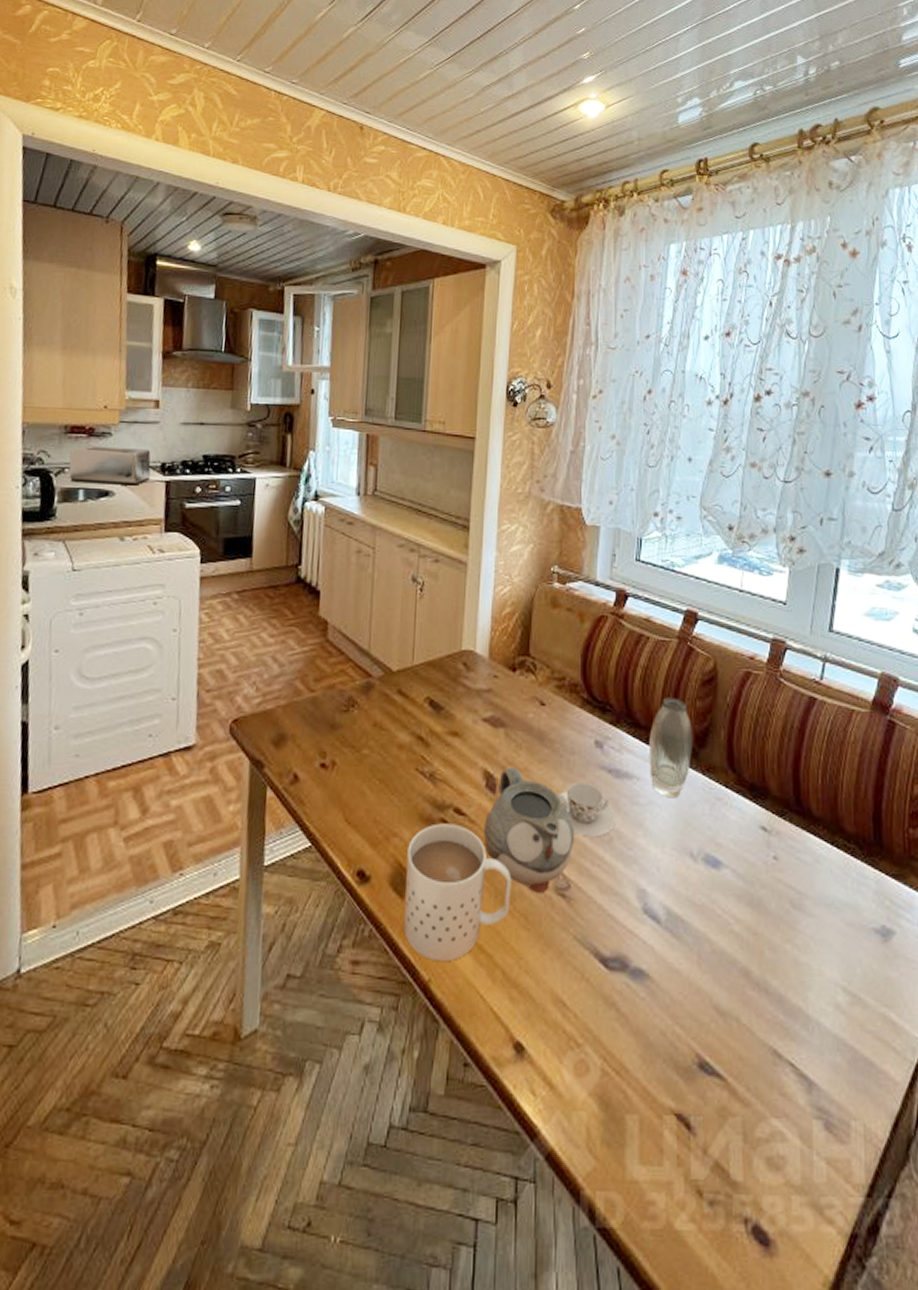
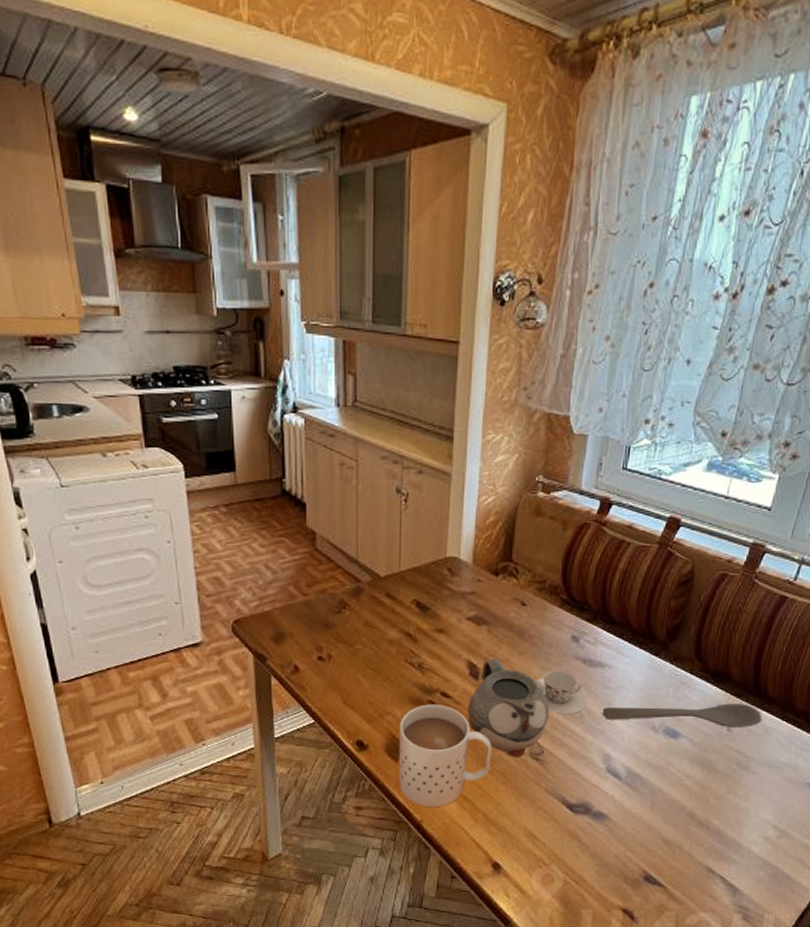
toaster: present [69,445,151,486] -> none [34,358,122,400]
spoon: none [633,824,810,855] -> present [602,703,762,727]
vase: present [649,697,694,798] -> none [621,597,665,683]

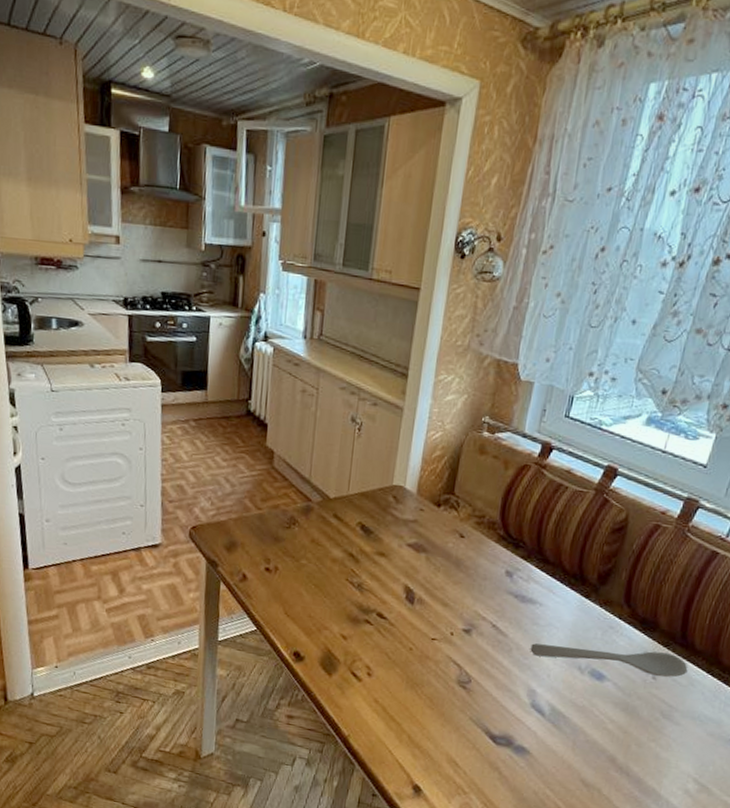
mug: present [397,704,492,808] -> none [329,623,422,725]
teapot: present [468,658,550,757] -> none [401,585,480,684]
teacup: present [534,670,589,715] -> none [466,602,518,647]

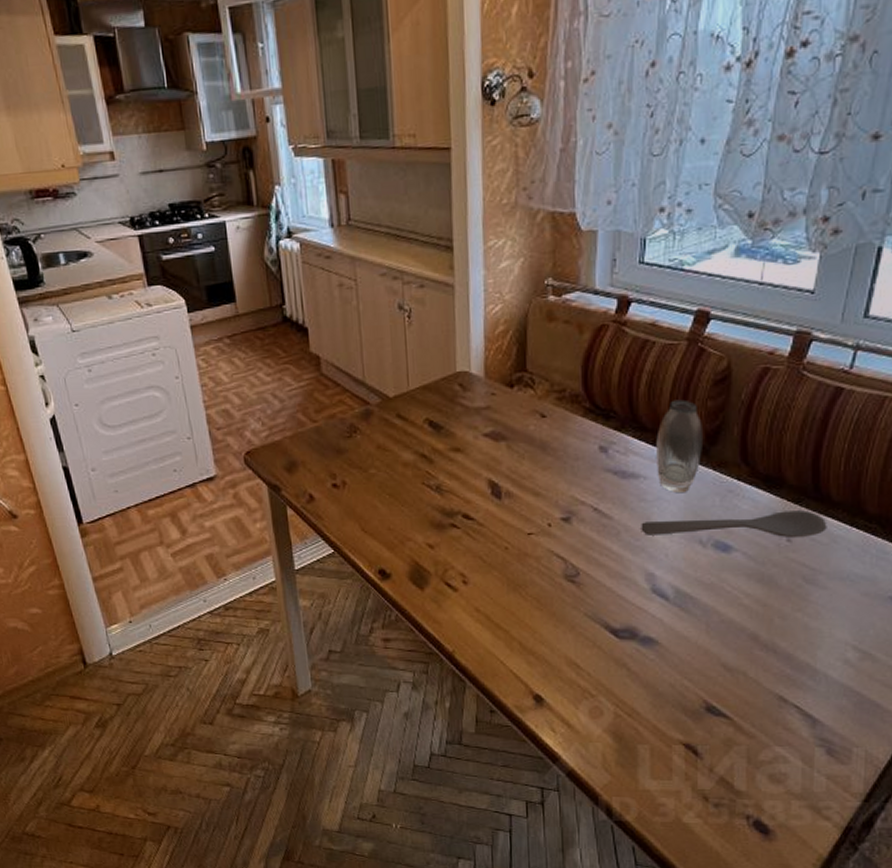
vase: none [551,540,597,623] -> present [656,399,704,494]

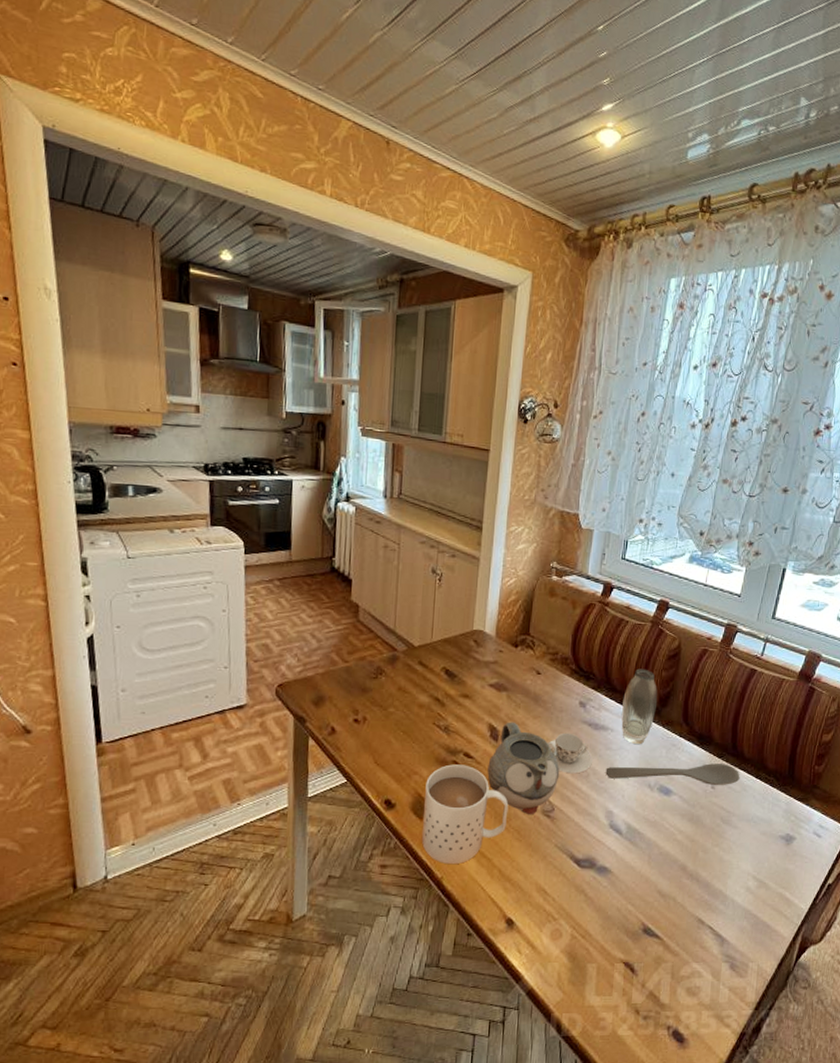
mug: none [422,527,523,638] -> present [421,764,509,865]
teapot: none [492,475,582,580] -> present [487,722,560,814]
teacup: none [562,484,624,532] -> present [546,732,594,774]

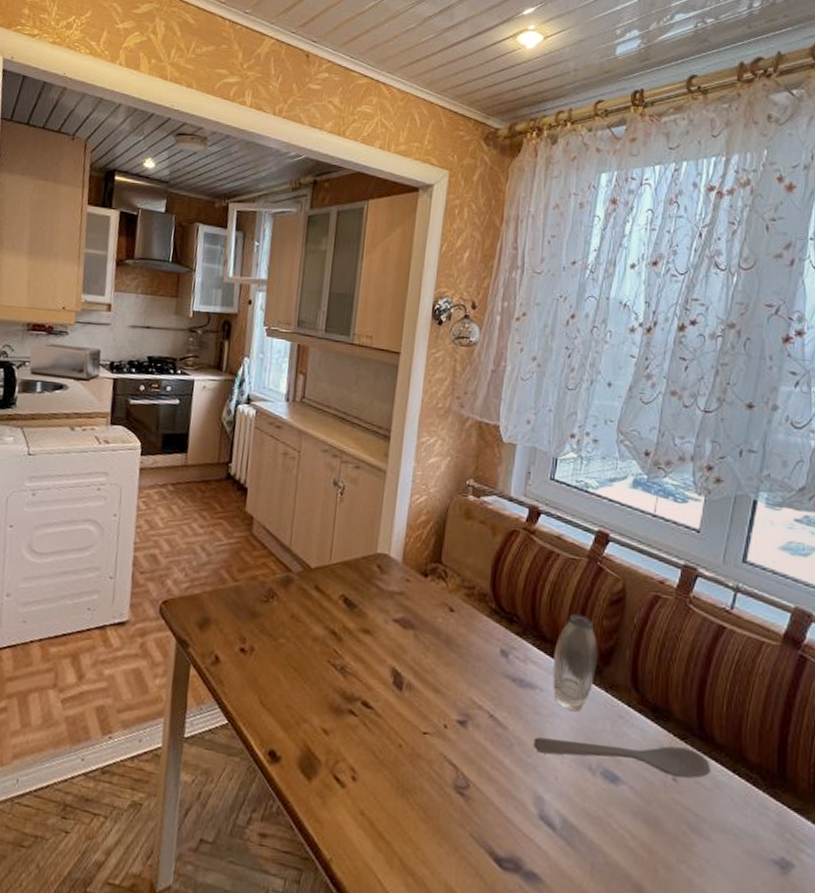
toaster: none [116,445,195,484] -> present [29,342,102,381]
mug: present [421,764,509,865] -> none [308,714,414,845]
teapot: present [487,722,560,814] -> none [389,667,477,789]
teacup: present [546,732,594,774] -> none [460,687,519,742]

